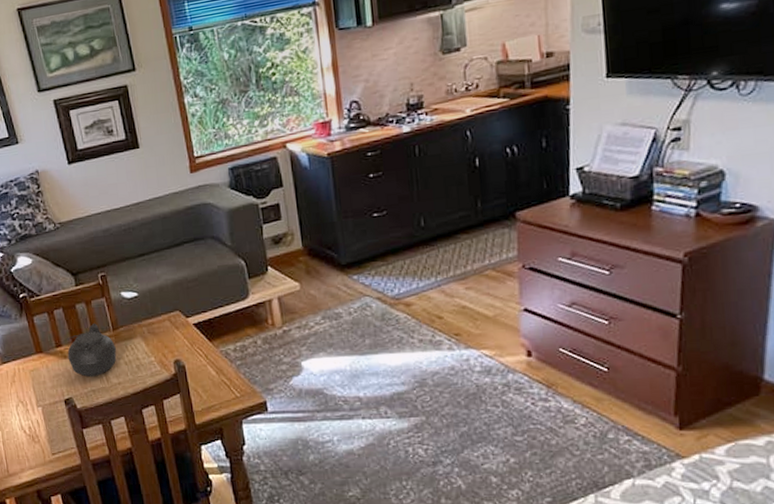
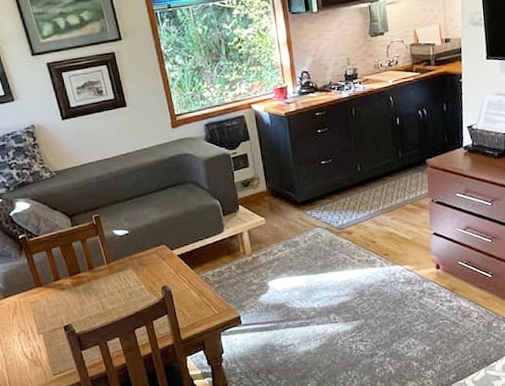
teapot: present [63,323,117,377] -> none [62,258,111,305]

